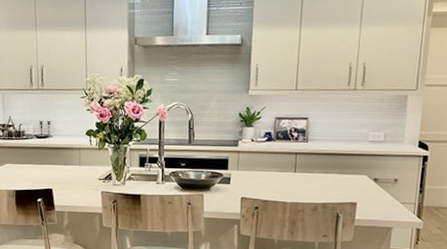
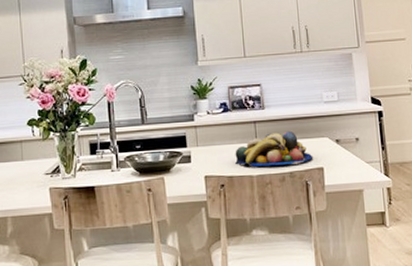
fruit bowl: none [272,165,348,197] -> present [235,130,312,167]

